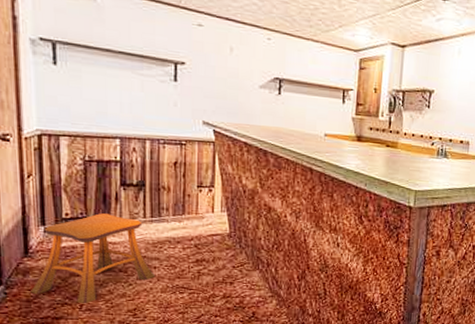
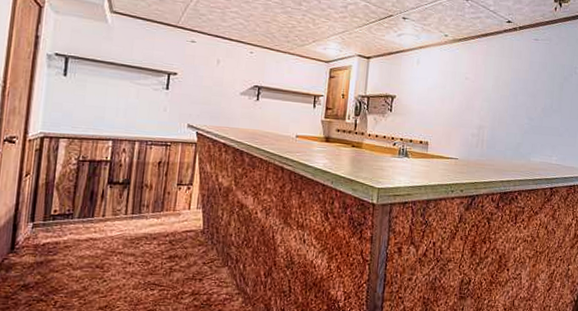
stool: present [31,213,155,304] -> none [10,210,129,301]

